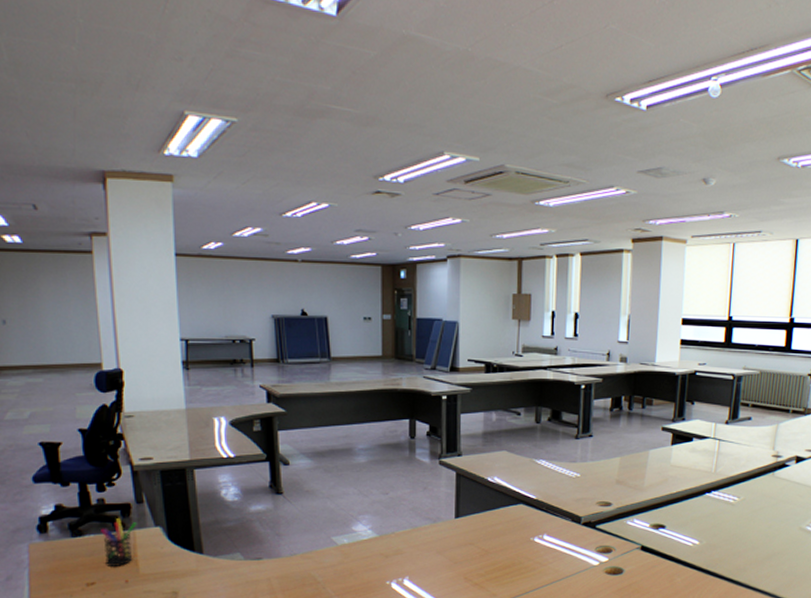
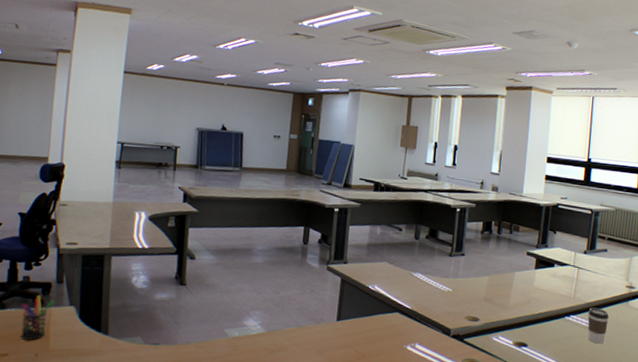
coffee cup: none [730,481,754,519] -> present [587,307,609,344]

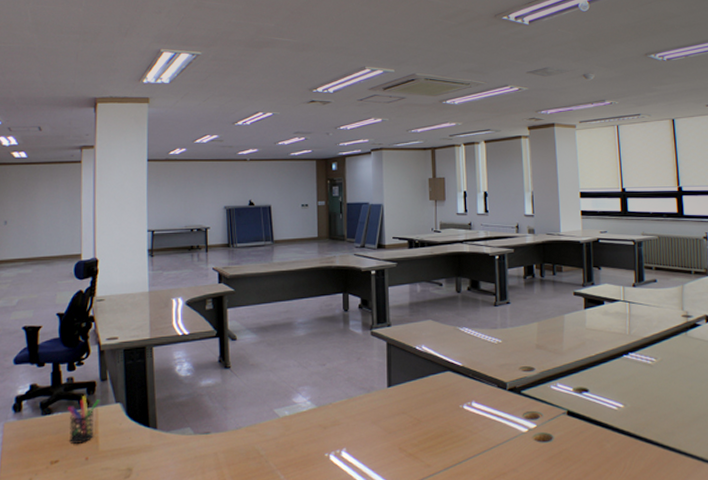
coffee cup: present [587,307,609,344] -> none [647,342,670,380]

